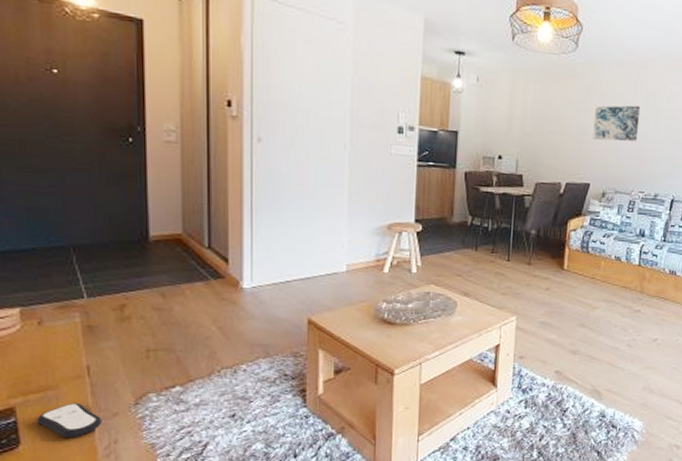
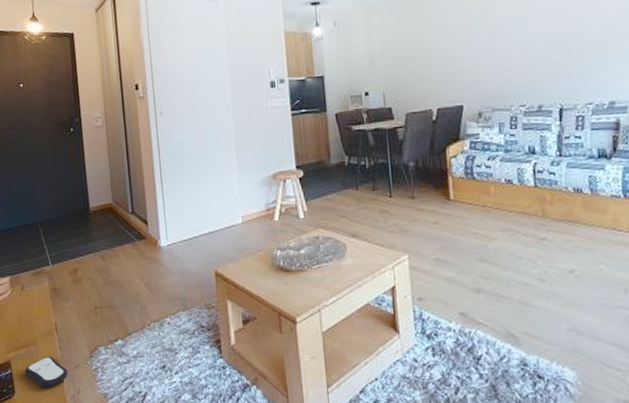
wall art: present [593,105,641,142] -> none [455,16,508,59]

